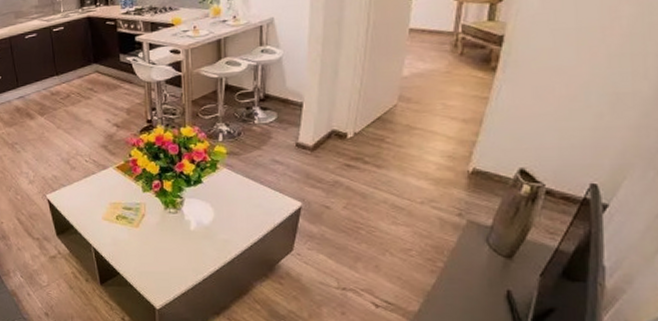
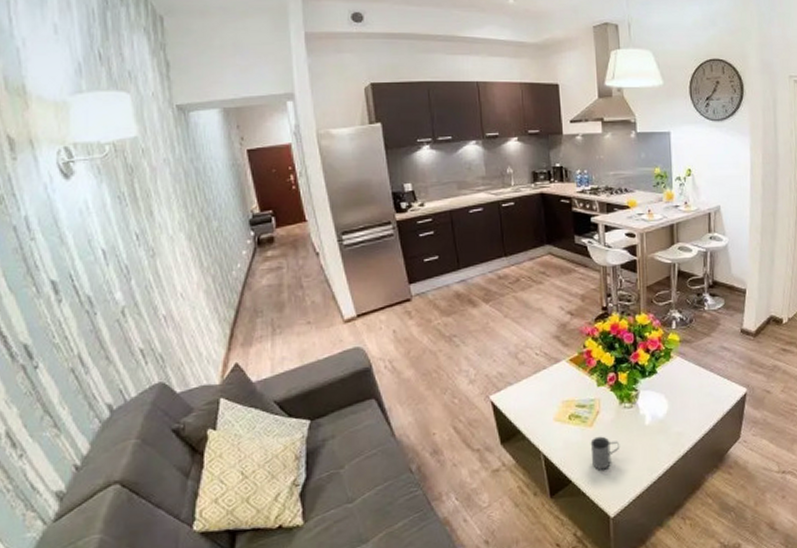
mug: none [136,236,166,267] -> present [590,436,620,470]

